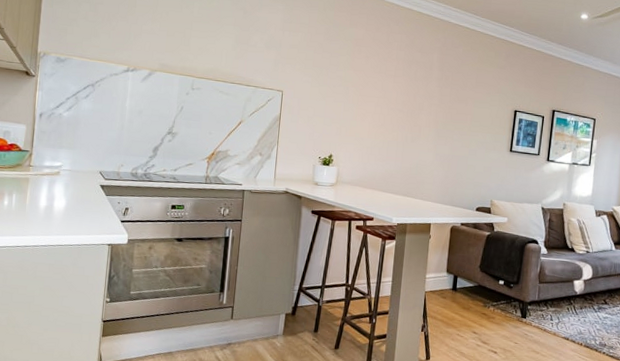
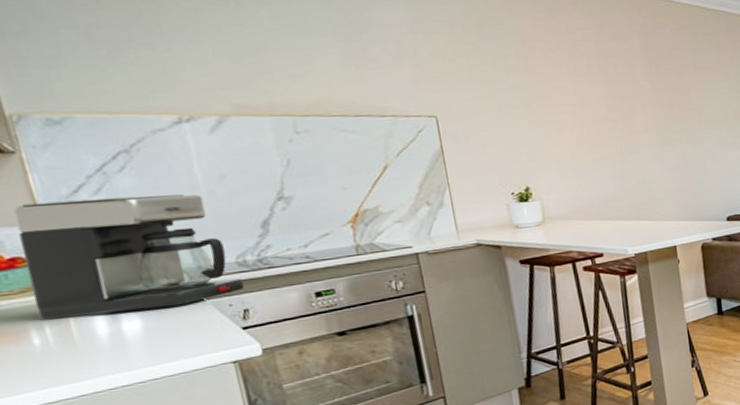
coffee maker: none [12,110,132,197] -> present [13,194,245,320]

